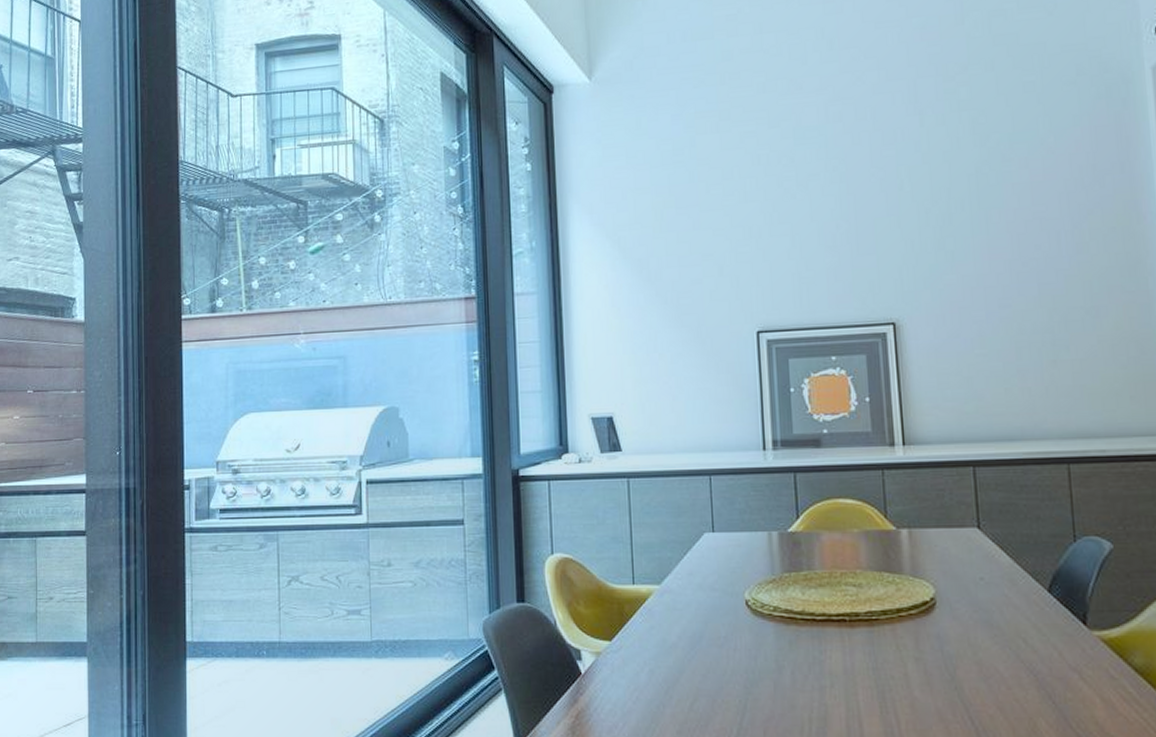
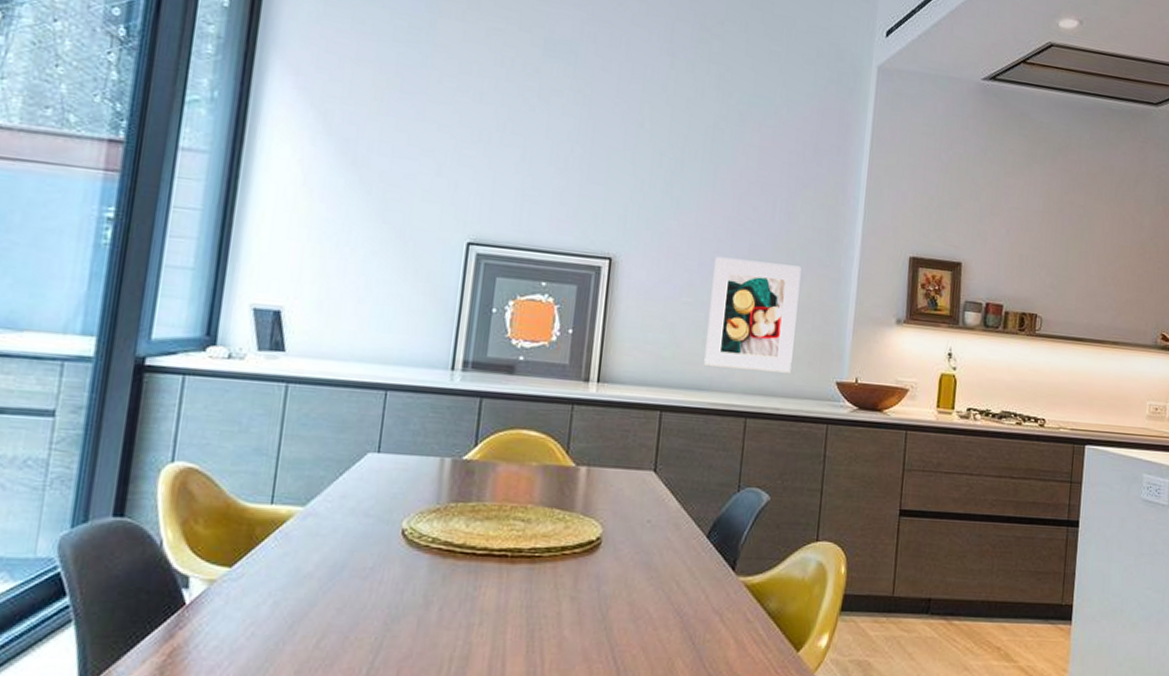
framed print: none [1003,297,1111,415] -> present [704,256,801,373]

